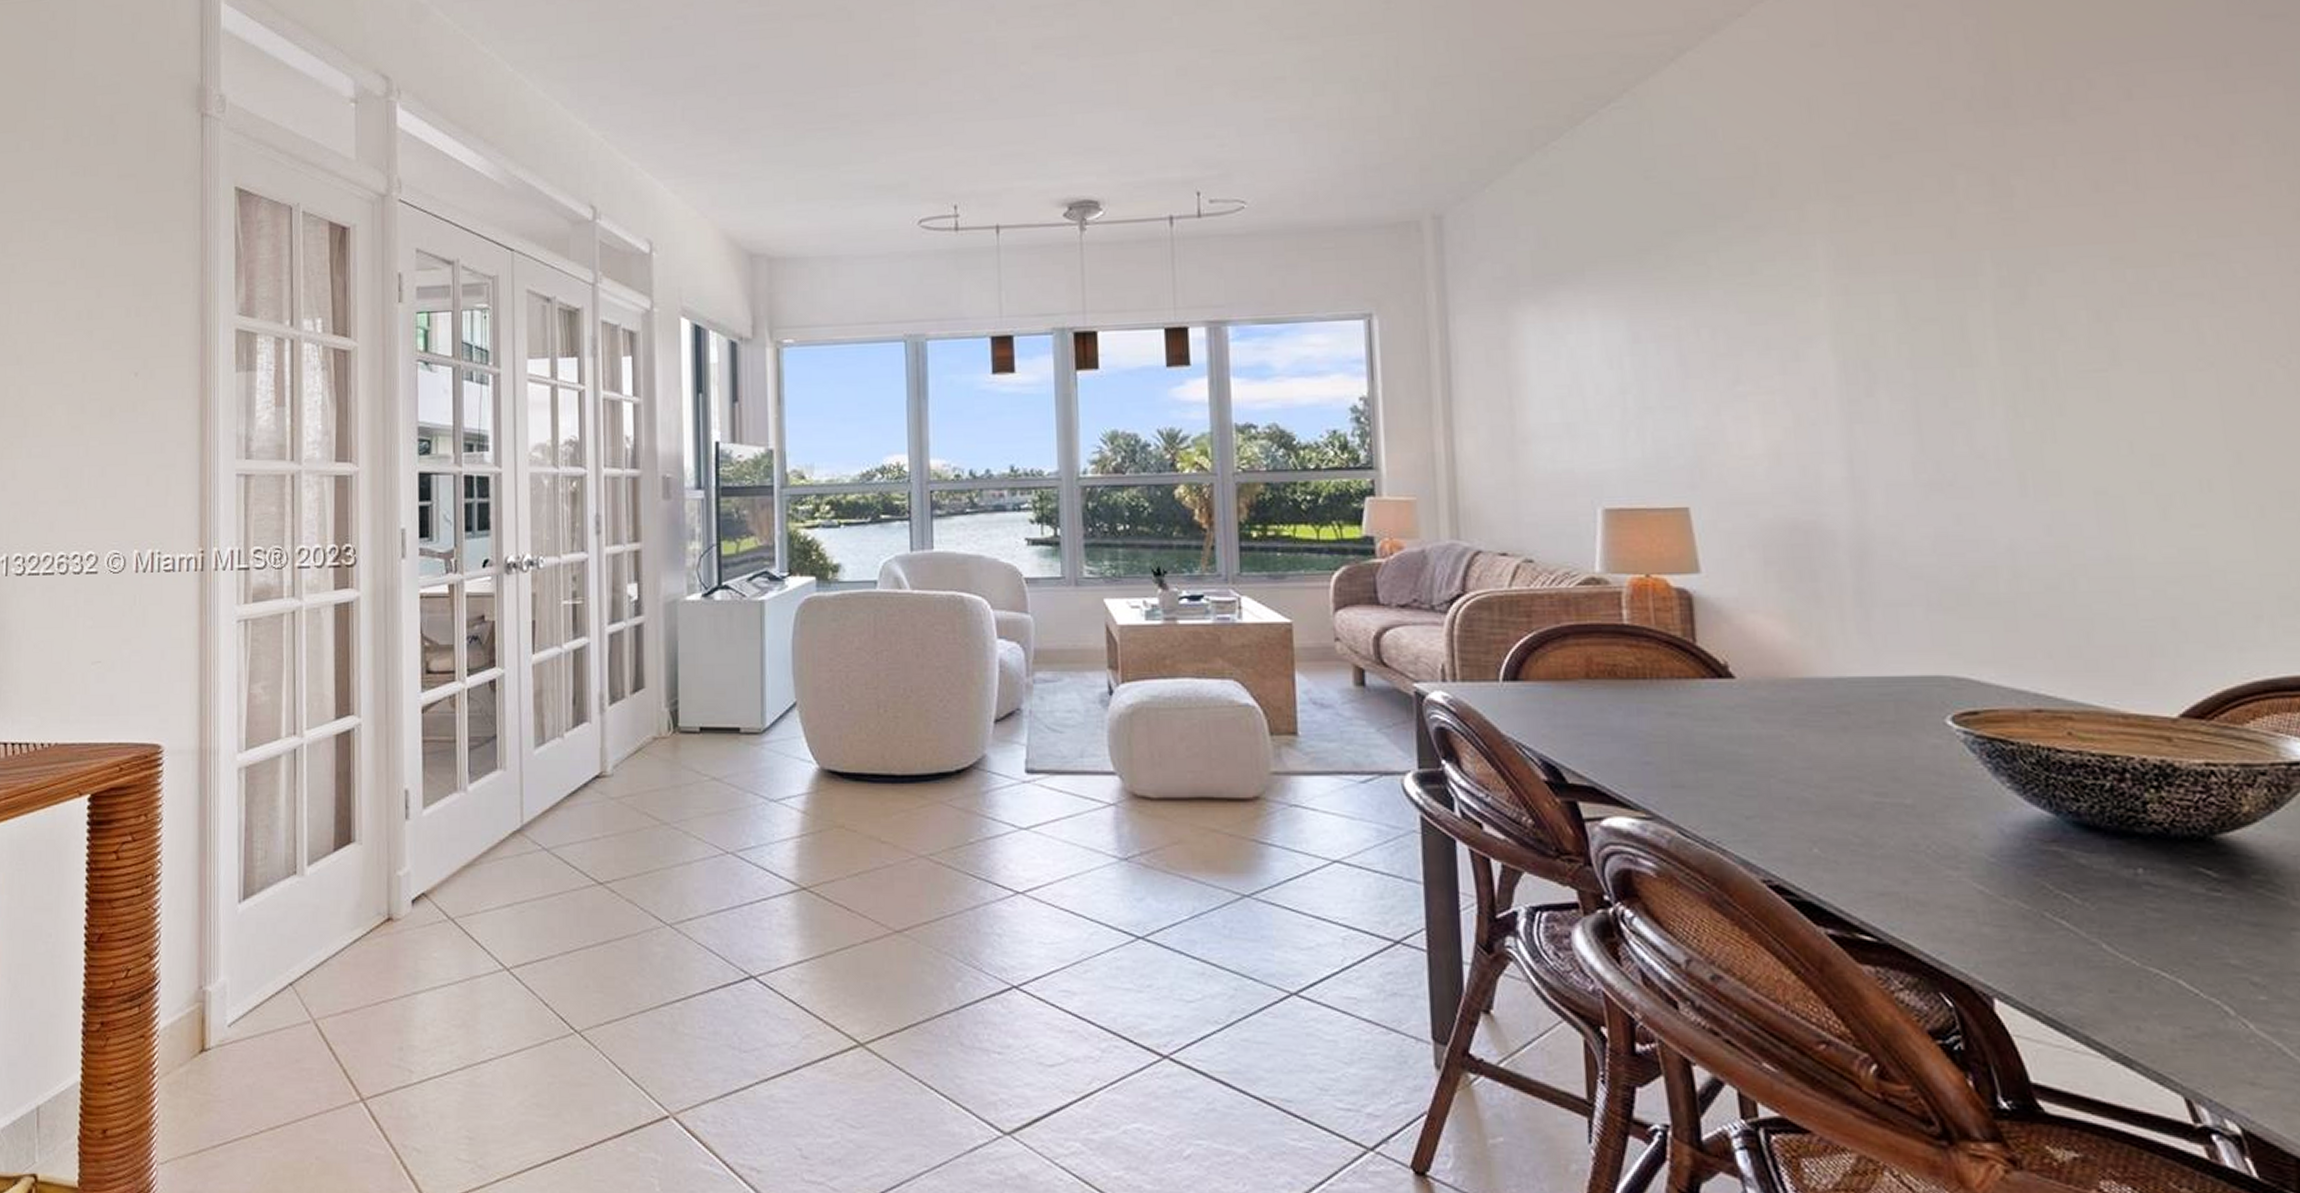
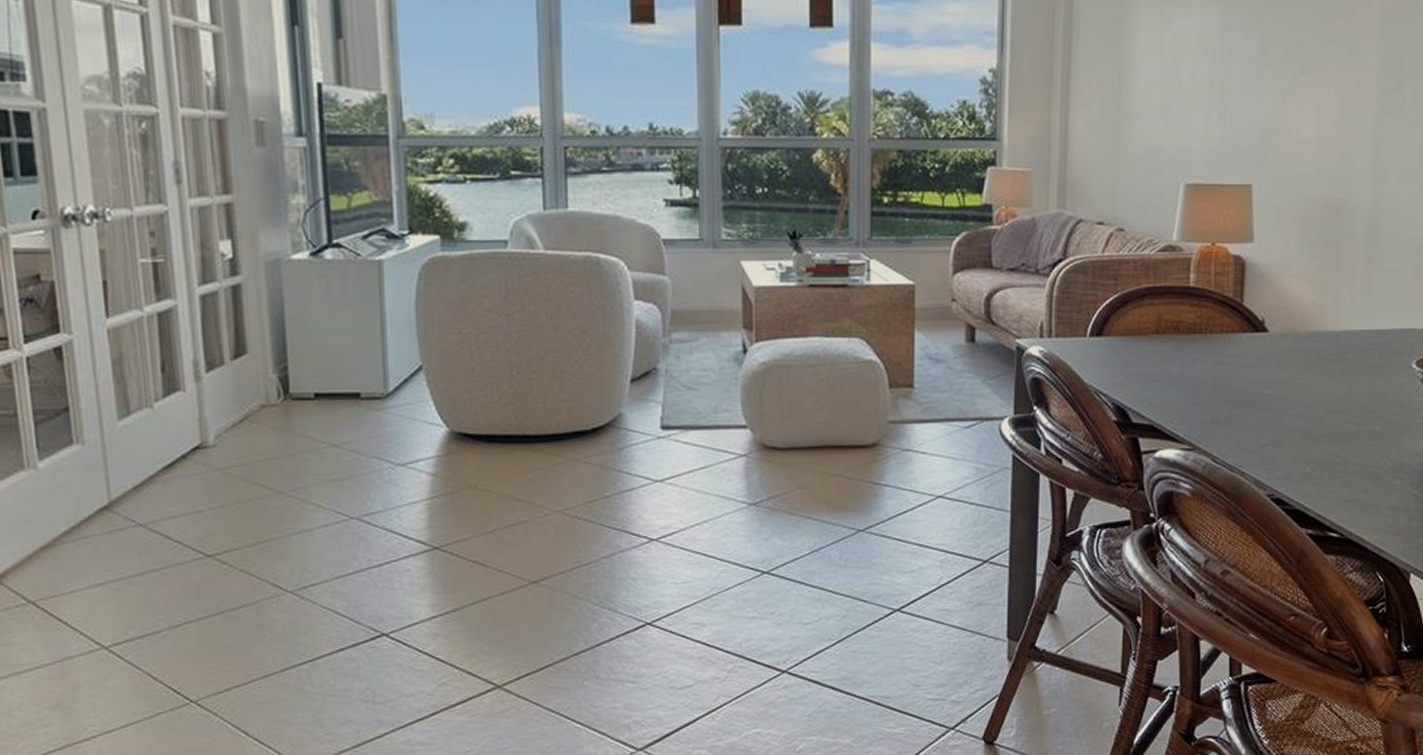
books: none [1166,593,1222,626] -> present [800,256,852,287]

